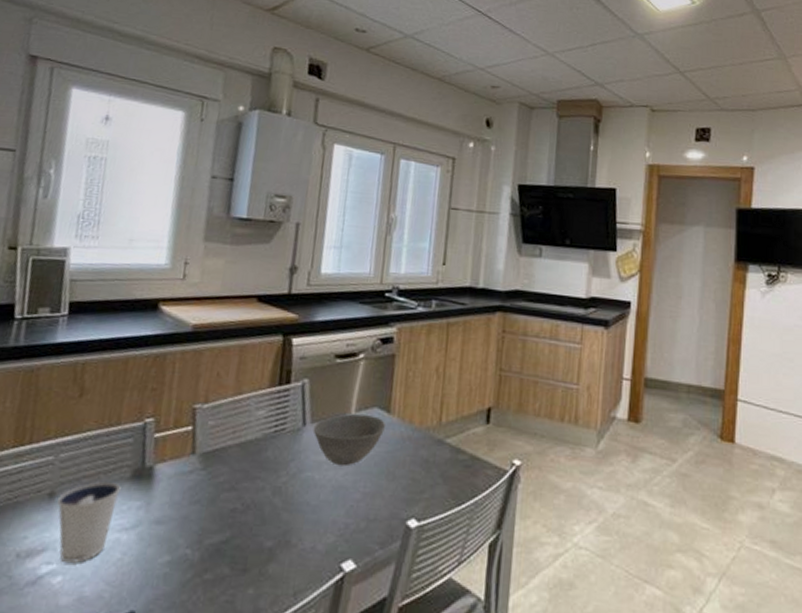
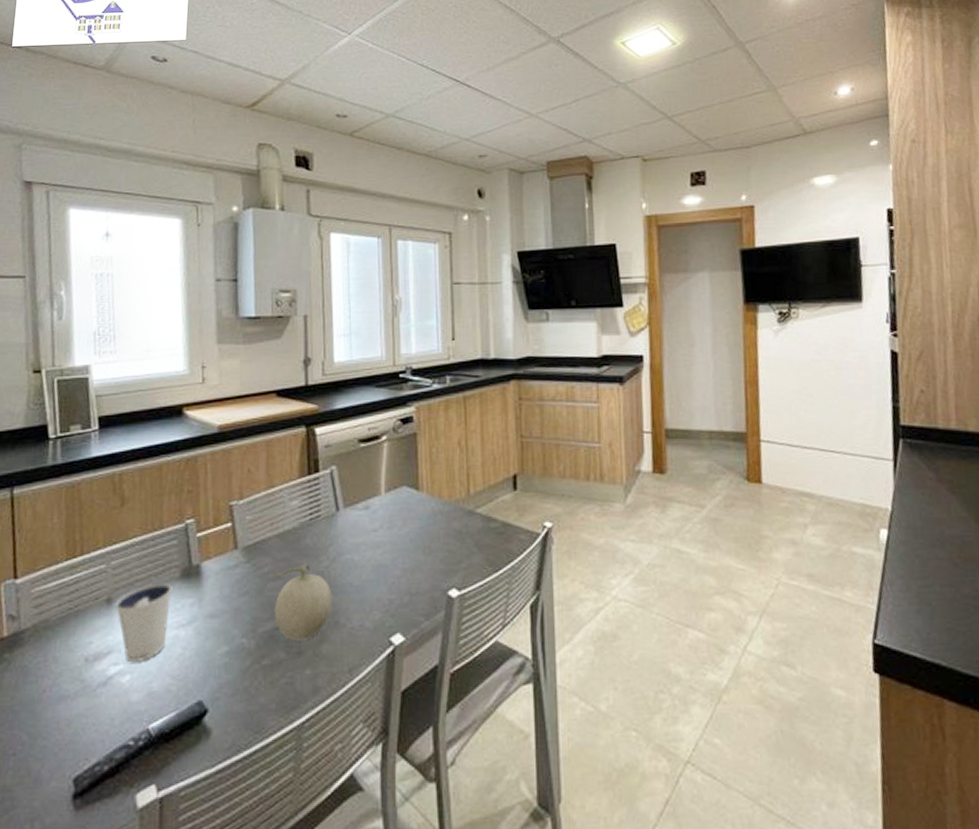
fruit: none [223,476,287,558] -> present [273,563,332,641]
bowl: present [313,413,386,467] -> none [346,494,417,546]

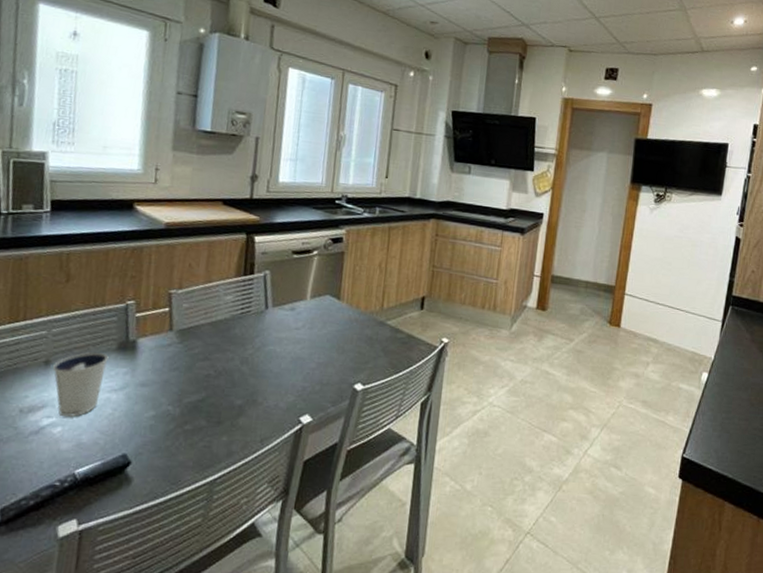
fruit: present [273,563,332,641] -> none [199,349,253,413]

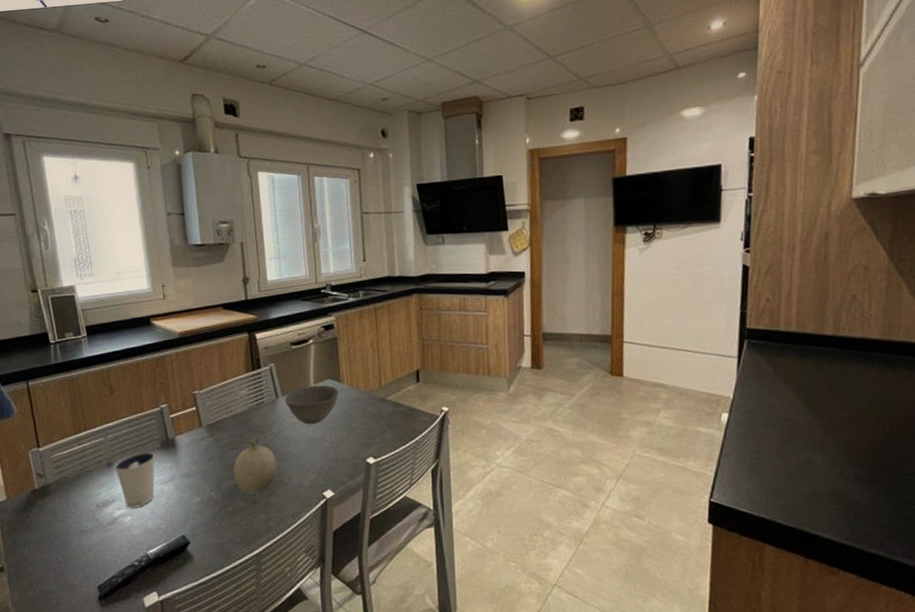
fruit: none [199,349,253,413] -> present [231,438,277,494]
bowl: none [274,299,337,342] -> present [284,385,339,425]

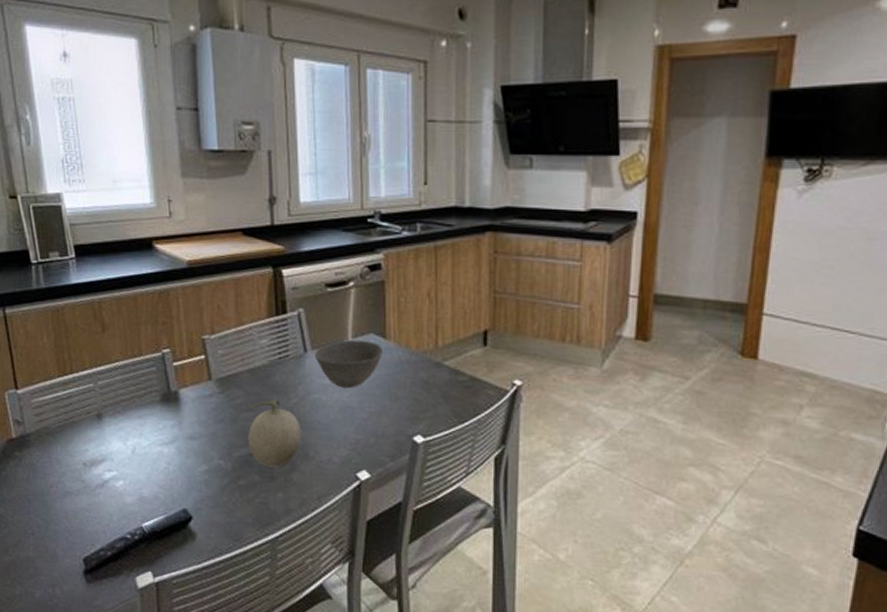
dixie cup: present [114,451,156,507] -> none [105,404,154,470]

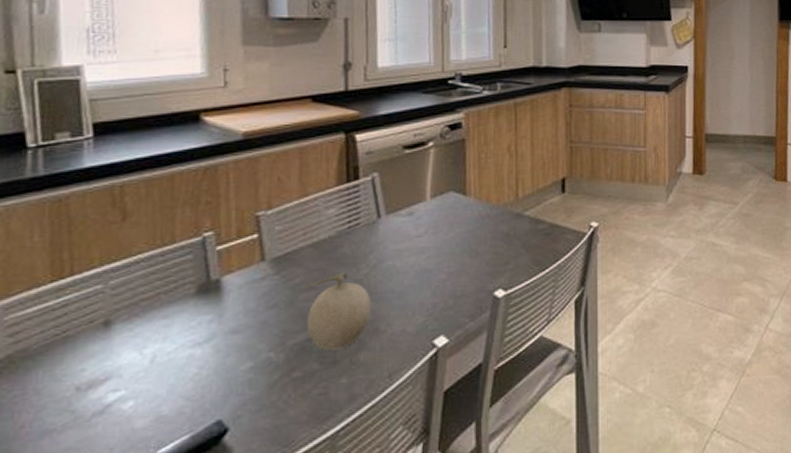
bowl: present [314,340,384,389] -> none [389,200,464,251]

